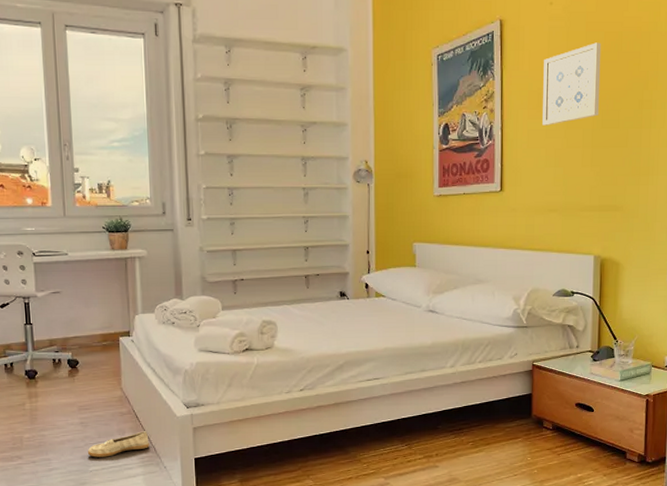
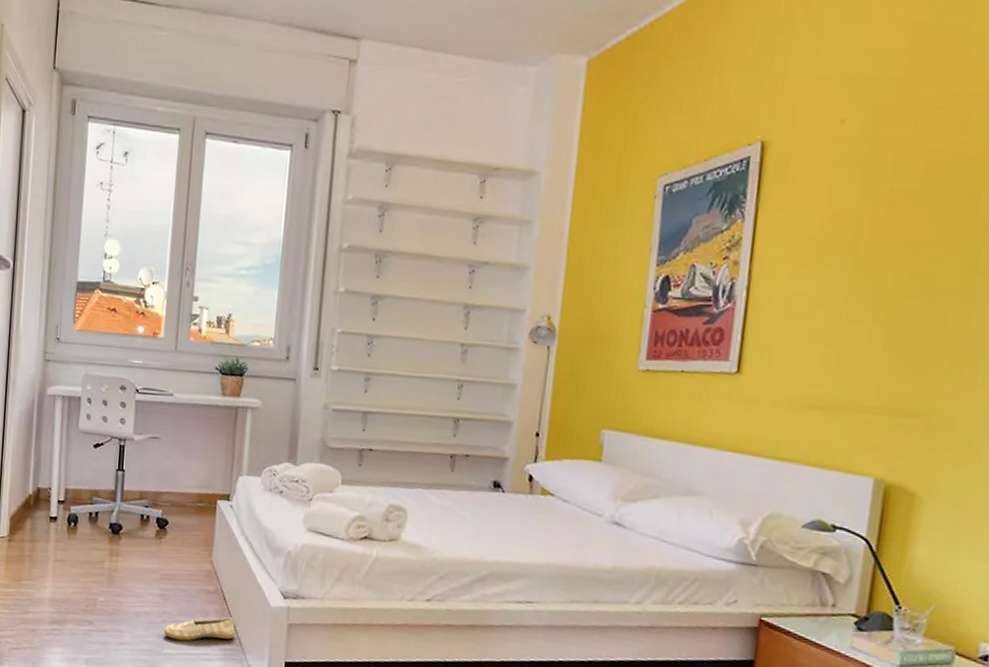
wall art: present [542,42,602,126] -> none [811,177,918,289]

